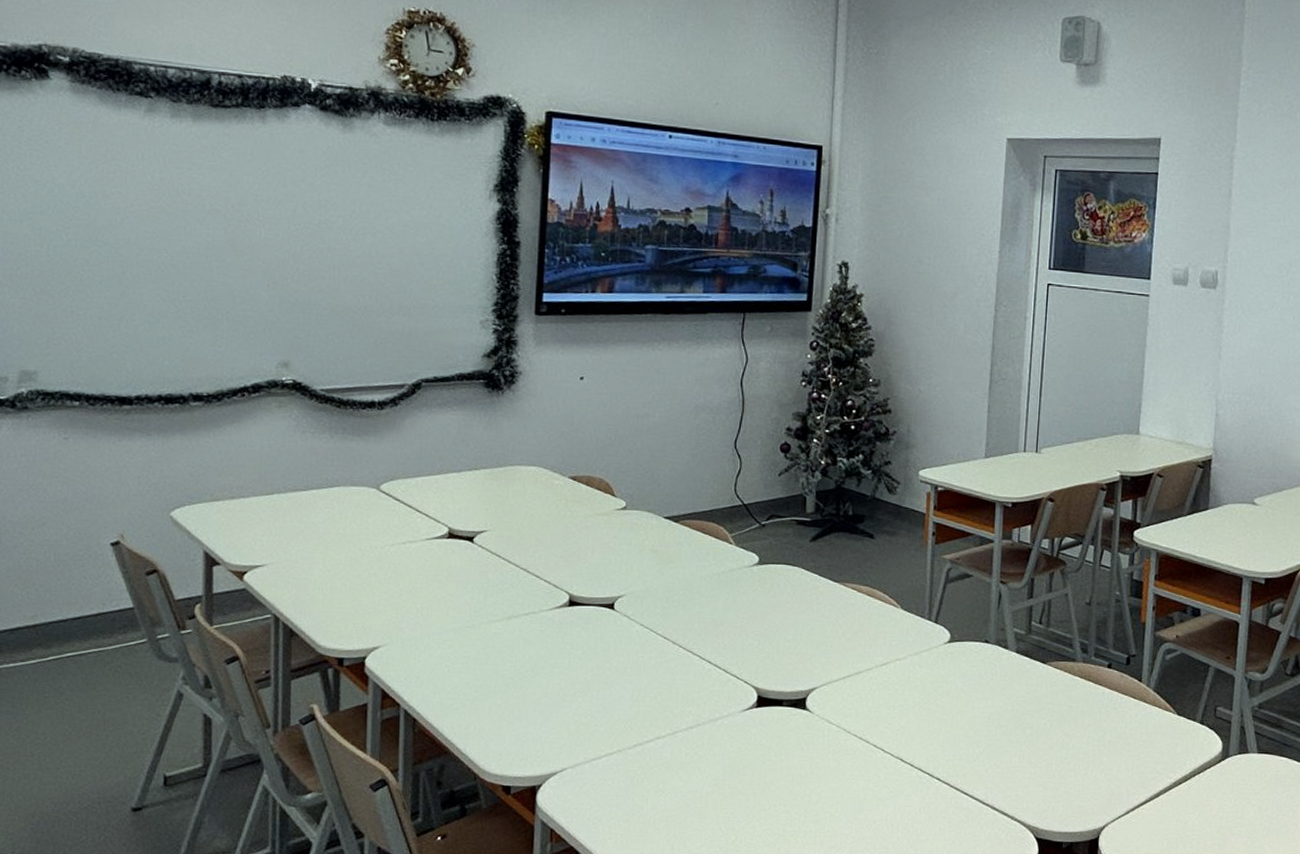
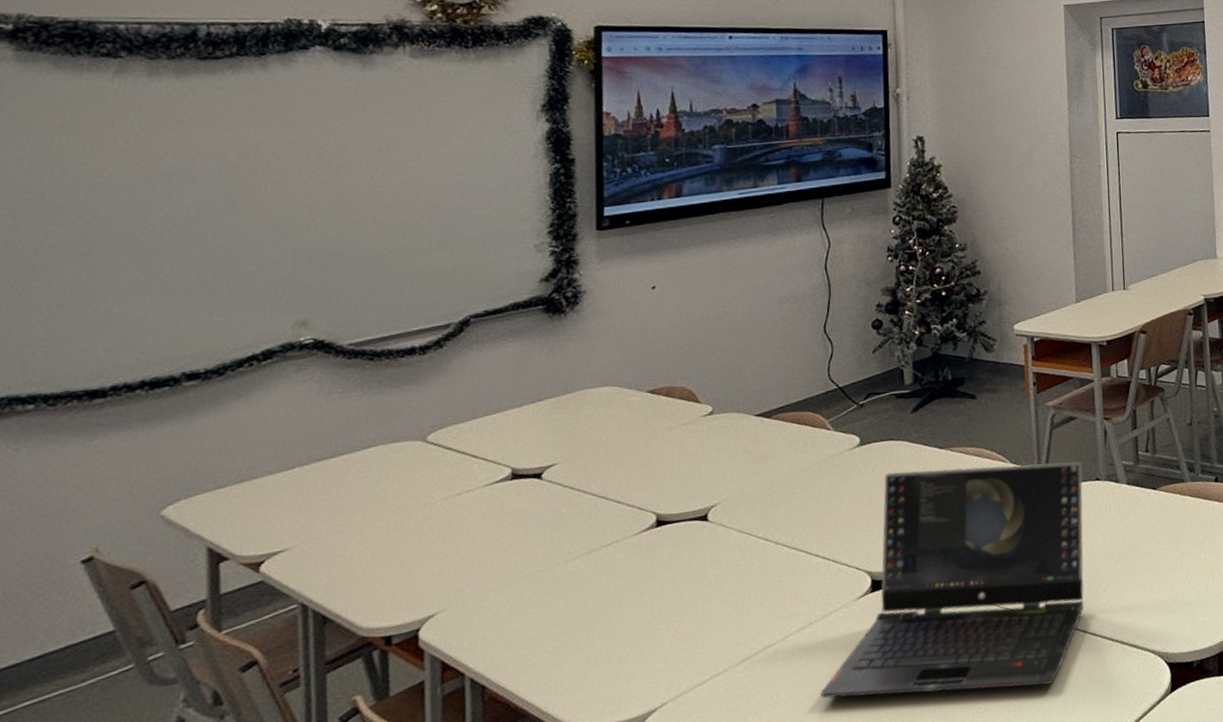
laptop computer: none [702,596,973,832] -> present [820,461,1084,699]

